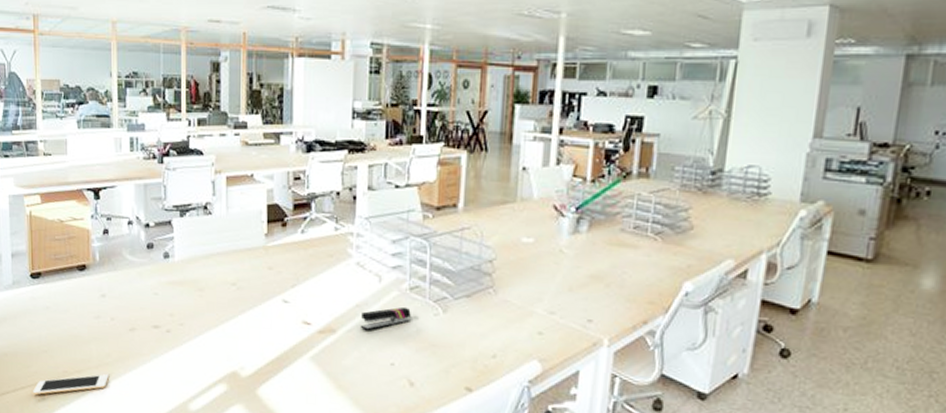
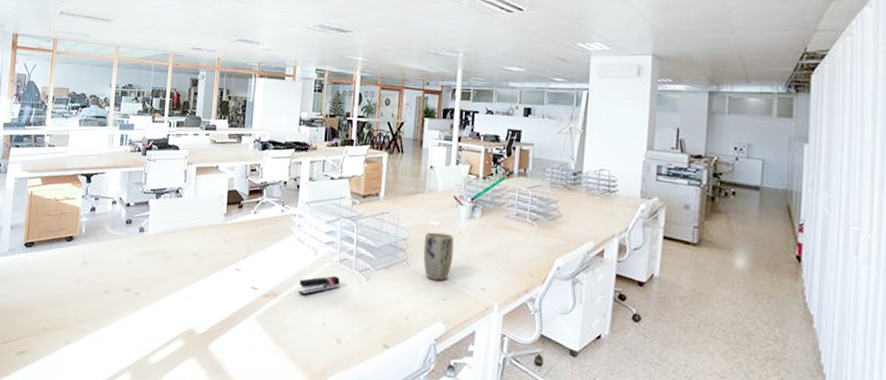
cell phone: present [33,374,109,396] -> none [14,330,82,349]
plant pot: none [513,251,554,311] -> present [423,232,454,281]

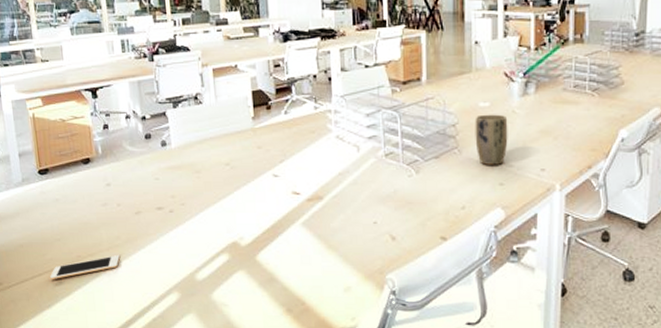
cell phone: none [14,330,82,349] -> present [50,255,120,280]
stapler: present [298,275,340,296] -> none [343,171,388,196]

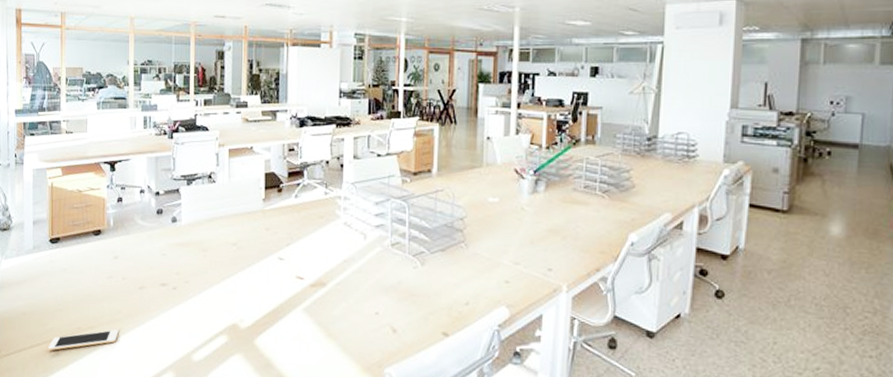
plant pot: present [475,114,508,165] -> none [482,209,516,262]

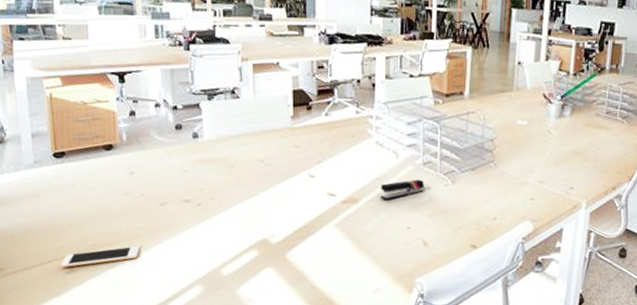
stapler: none [347,261,393,284] -> present [379,179,424,201]

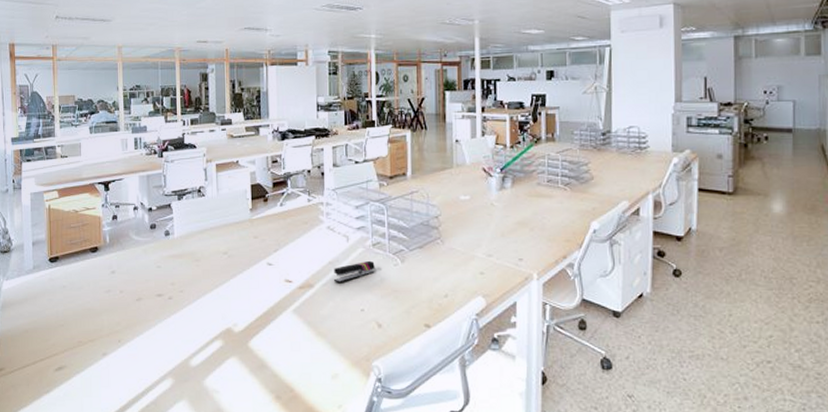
cell phone: present [61,246,140,268] -> none [51,341,119,366]

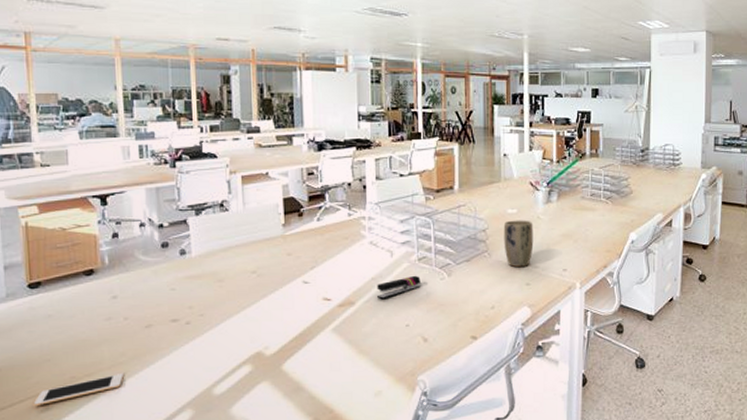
cell phone: none [51,341,119,366] -> present [34,374,124,407]
plant pot: none [456,207,487,255] -> present [503,220,534,267]

